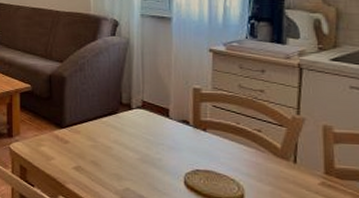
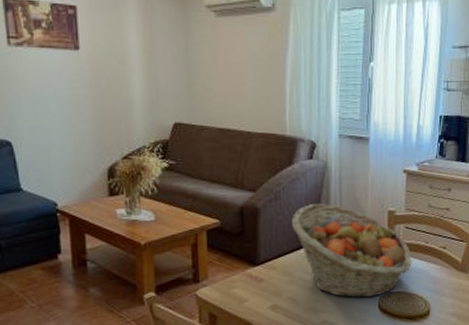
fruit basket: none [95,77,221,172] -> present [292,204,412,298]

